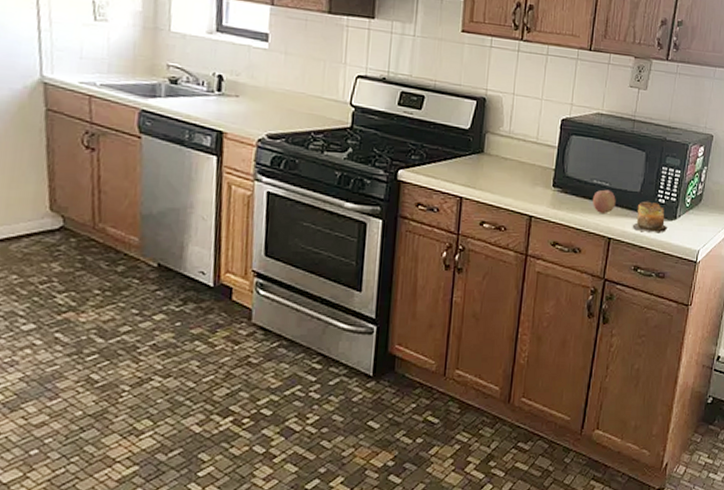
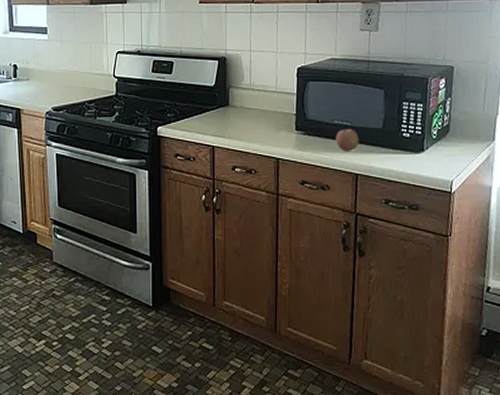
jar: present [632,201,667,234] -> none [378,136,415,167]

